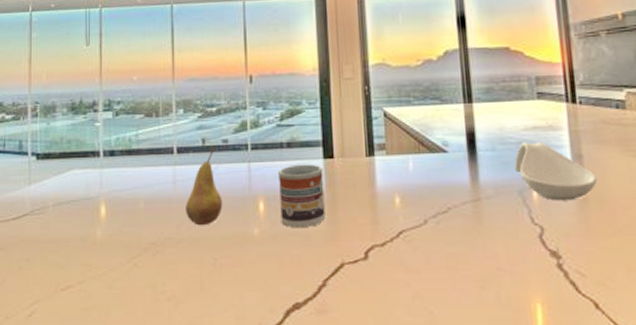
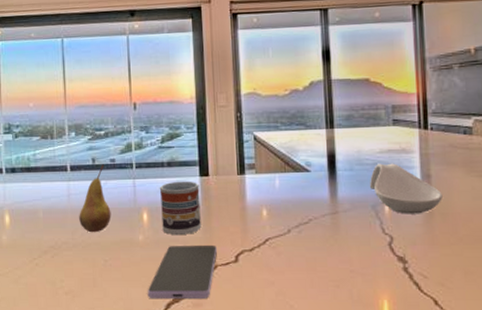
smartphone: none [263,239,344,306] -> present [147,244,217,300]

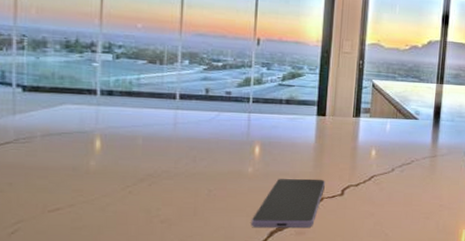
fruit: present [79,164,111,233] -> none [184,95,221,163]
cup: present [159,181,201,235] -> none [273,118,315,169]

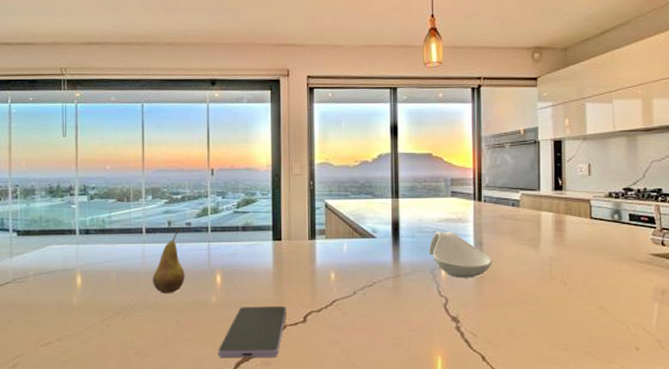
fruit: none [184,95,221,163] -> present [153,227,185,294]

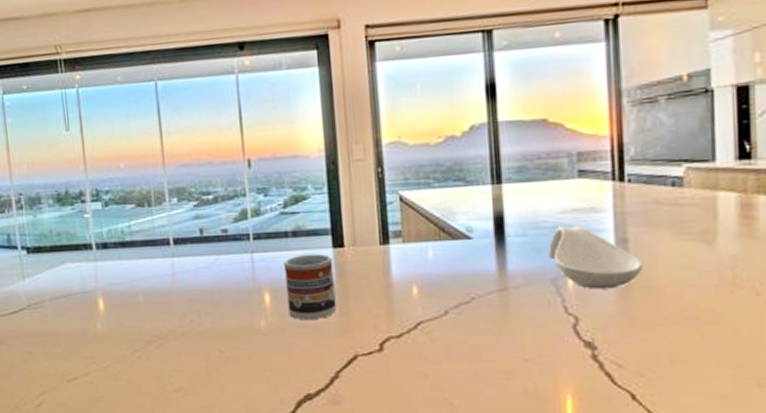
fruit: present [153,227,185,294] -> none [186,236,226,319]
smartphone: present [218,306,286,359] -> none [273,330,357,397]
cup: none [233,244,273,296] -> present [283,253,337,319]

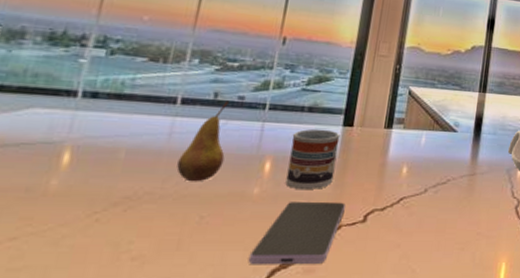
fruit: none [186,236,226,319] -> present [177,101,229,182]
smartphone: none [273,330,357,397] -> present [248,202,346,265]

